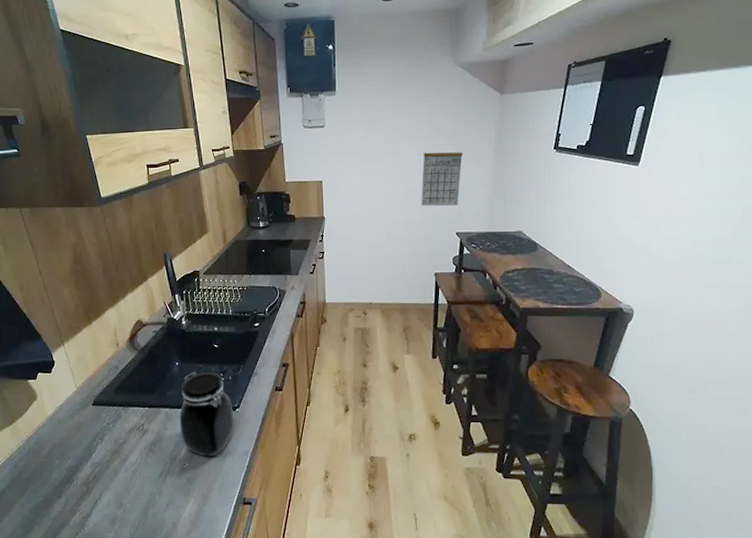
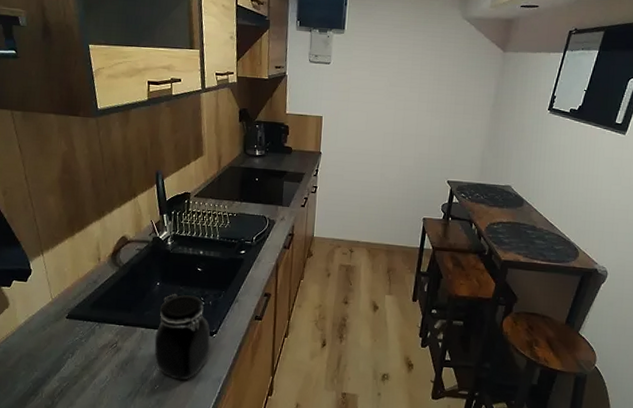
calendar: present [421,152,463,206] -> none [417,99,461,155]

